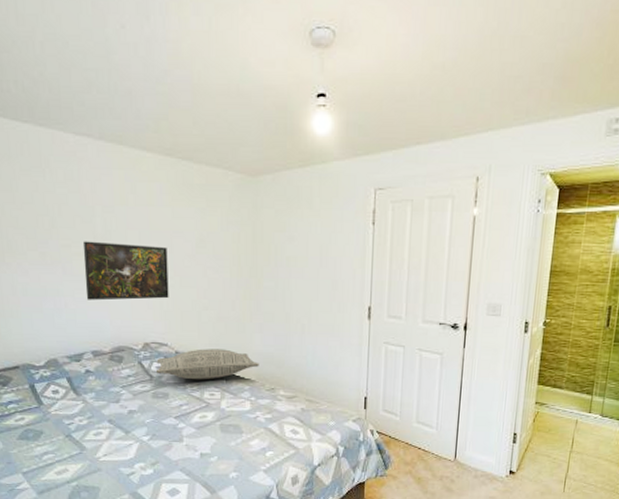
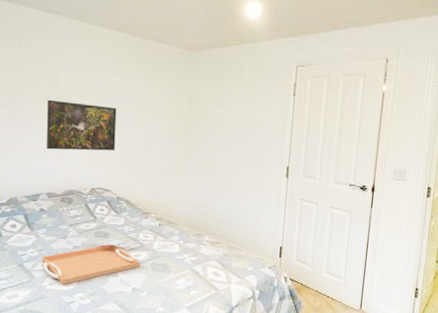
serving tray: none [92,405,208,455] -> present [41,244,141,285]
pillow: present [155,349,259,380] -> none [99,196,189,223]

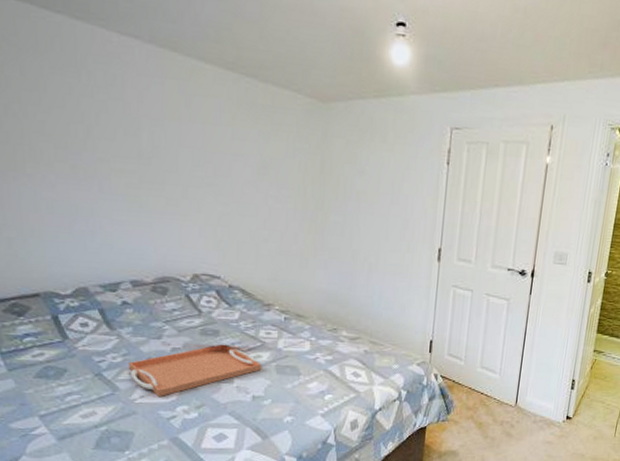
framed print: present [46,99,117,151] -> none [124,156,225,227]

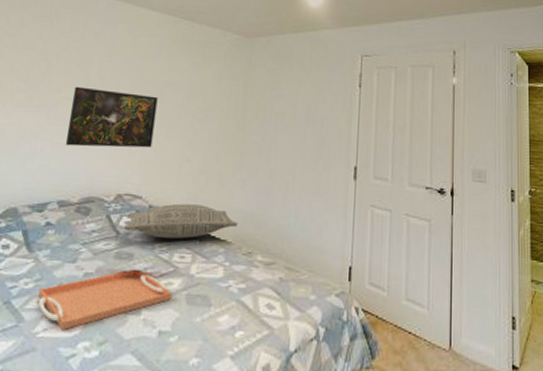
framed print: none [124,156,225,227] -> present [65,86,158,148]
pillow: none [205,283,322,318] -> present [123,203,238,240]

